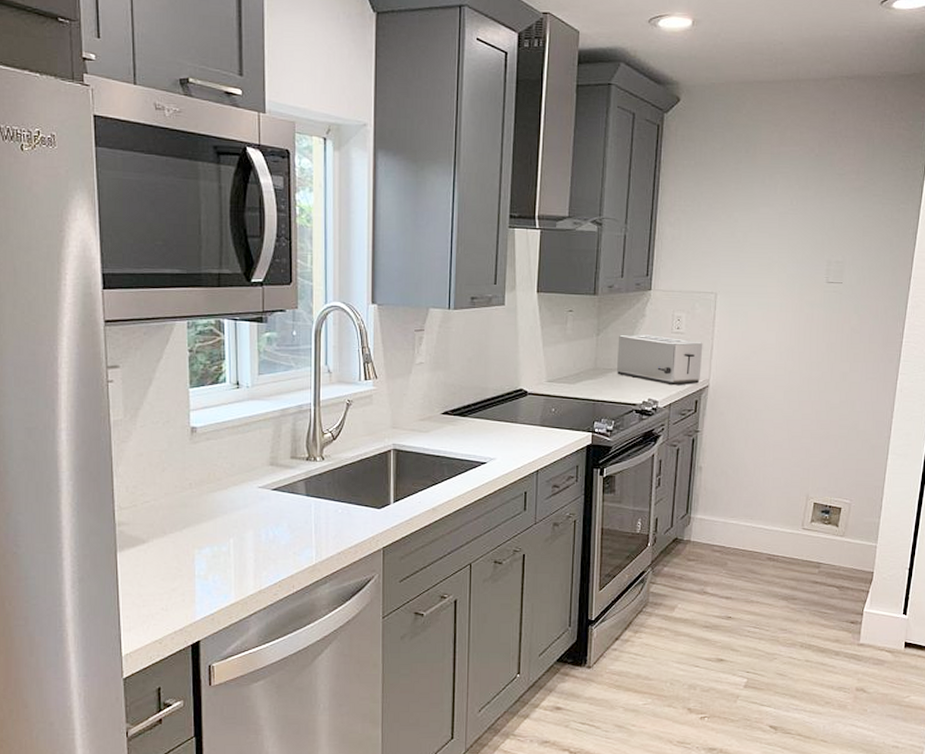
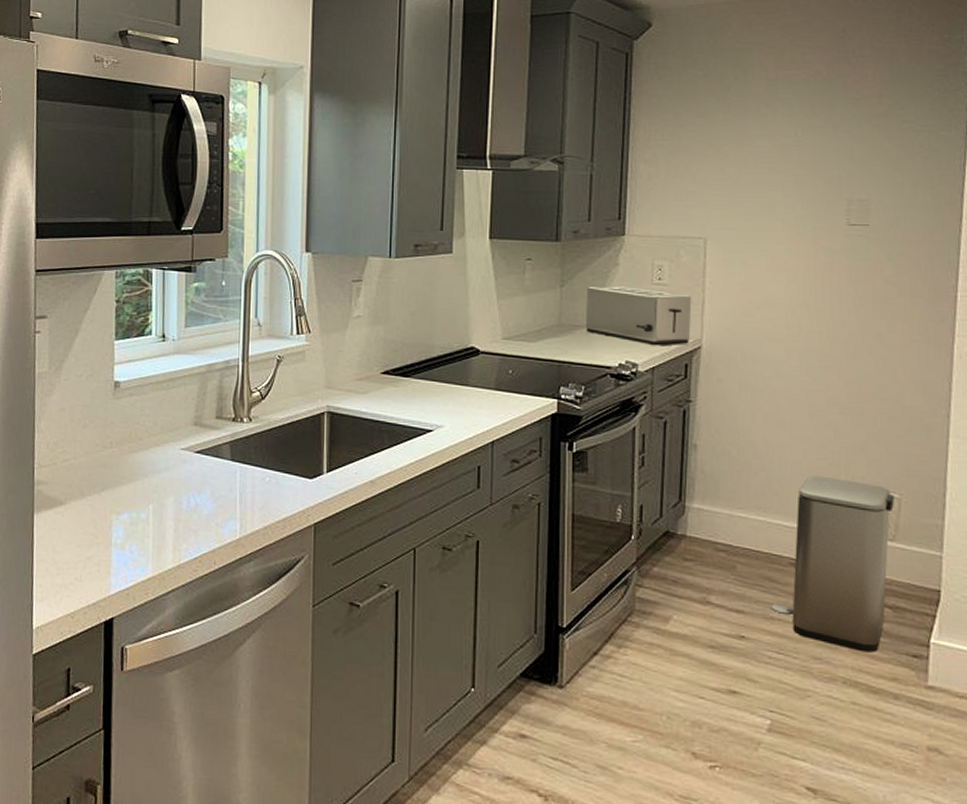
pedal bin: none [752,488,847,622] -> present [771,475,895,653]

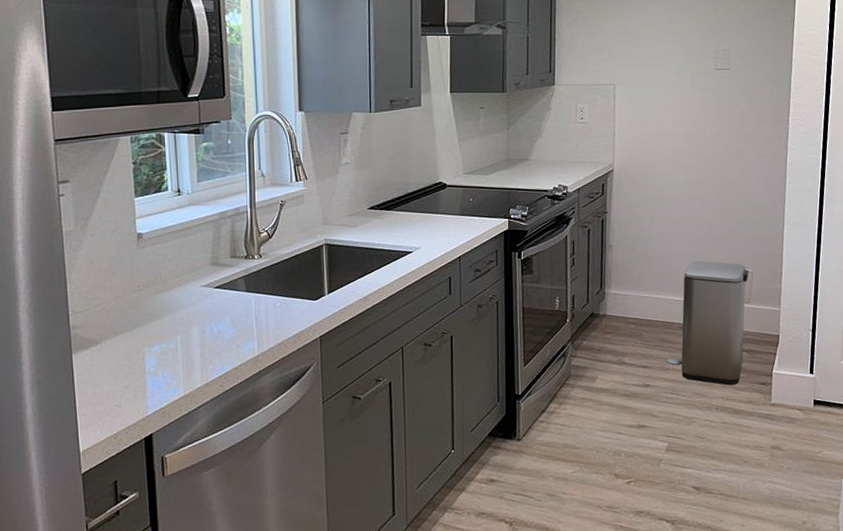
toaster: present [585,285,692,346] -> none [527,125,606,172]

